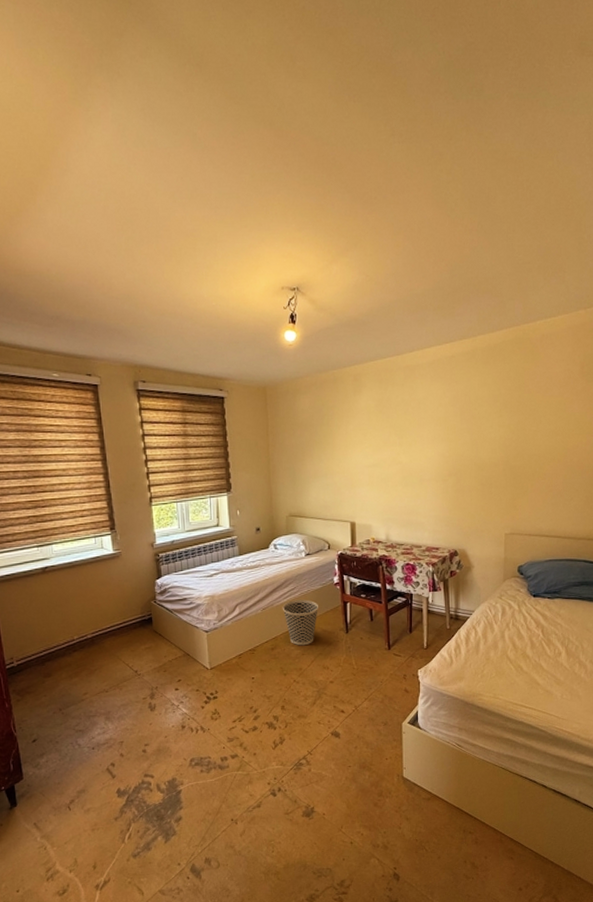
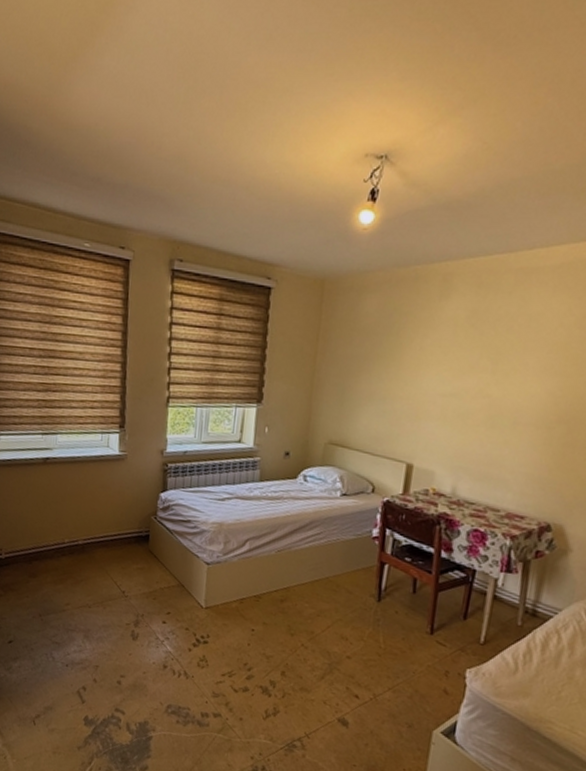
wastebasket: present [282,600,319,646] -> none [301,547,348,606]

